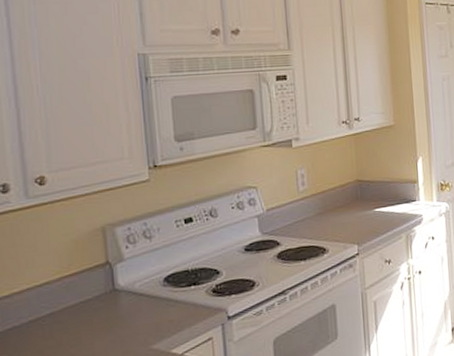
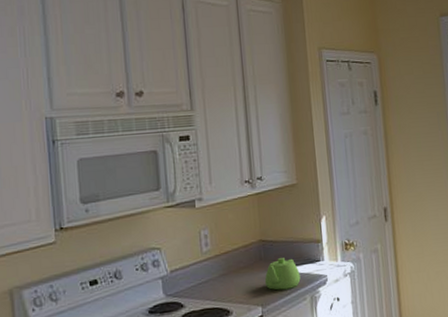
teapot: none [360,197,397,229] -> present [264,258,301,291]

